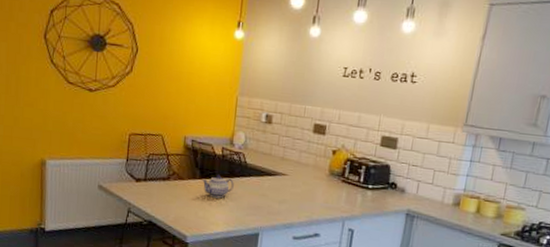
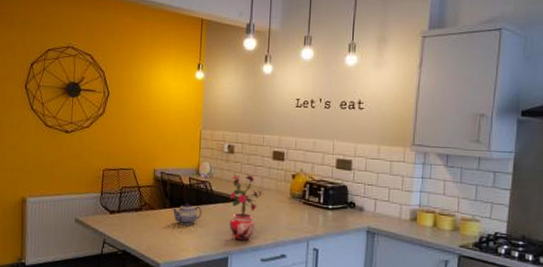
potted plant: none [262,146,301,217] -> present [229,174,264,241]

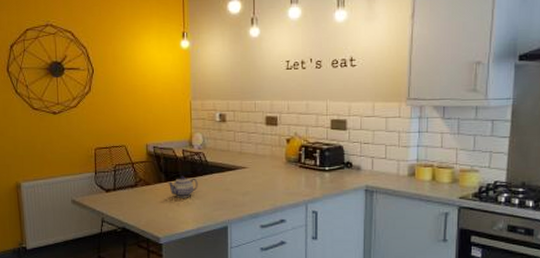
potted plant: present [229,174,264,241] -> none [225,142,259,209]

